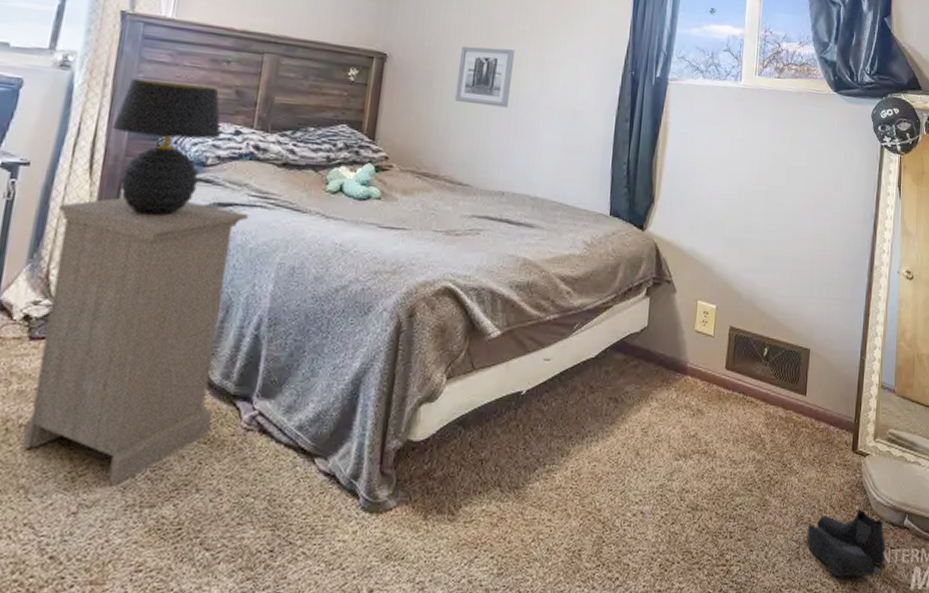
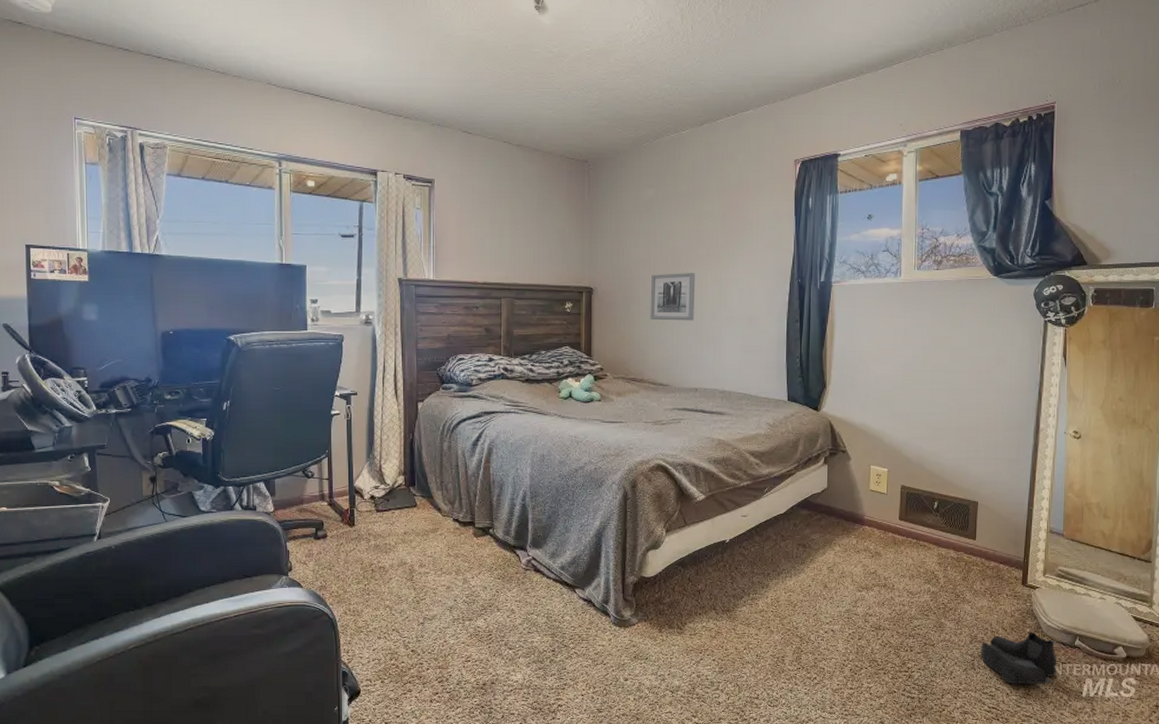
nightstand: present [21,197,248,486] -> none [380,412,506,607]
table lamp: present [112,79,222,216] -> none [405,326,480,424]

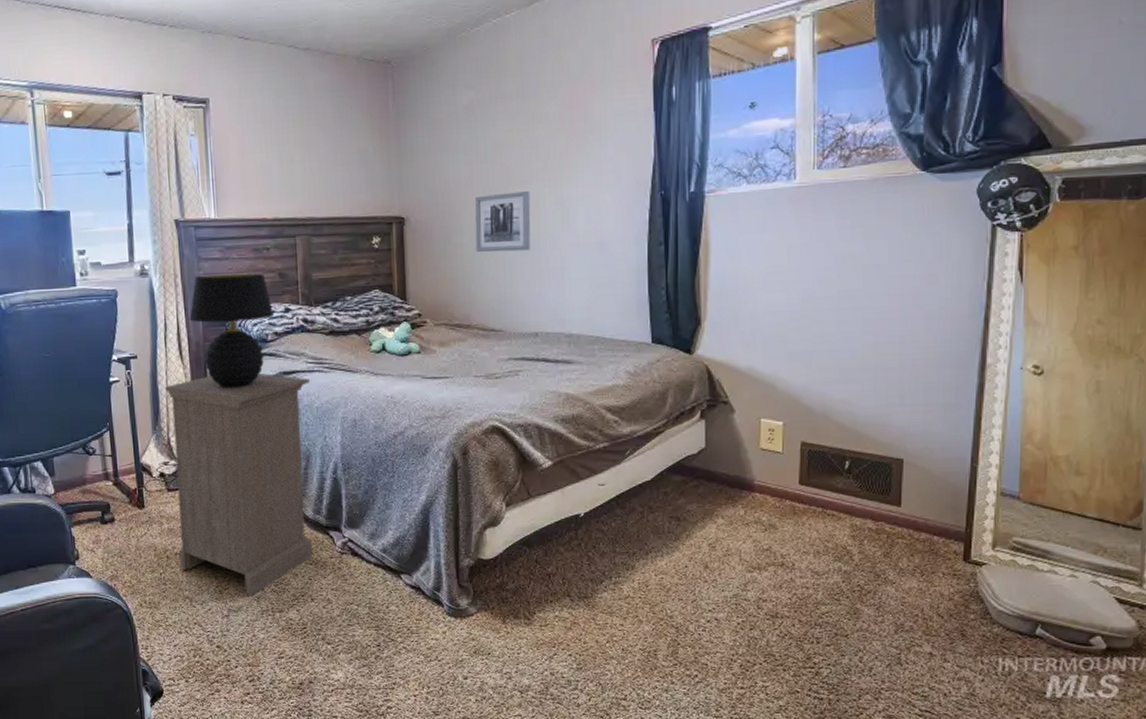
nightstand: none [380,412,506,607] -> present [165,373,313,597]
table lamp: none [405,326,480,424] -> present [189,273,275,389]
boots: present [981,629,1058,685] -> none [909,615,1013,683]

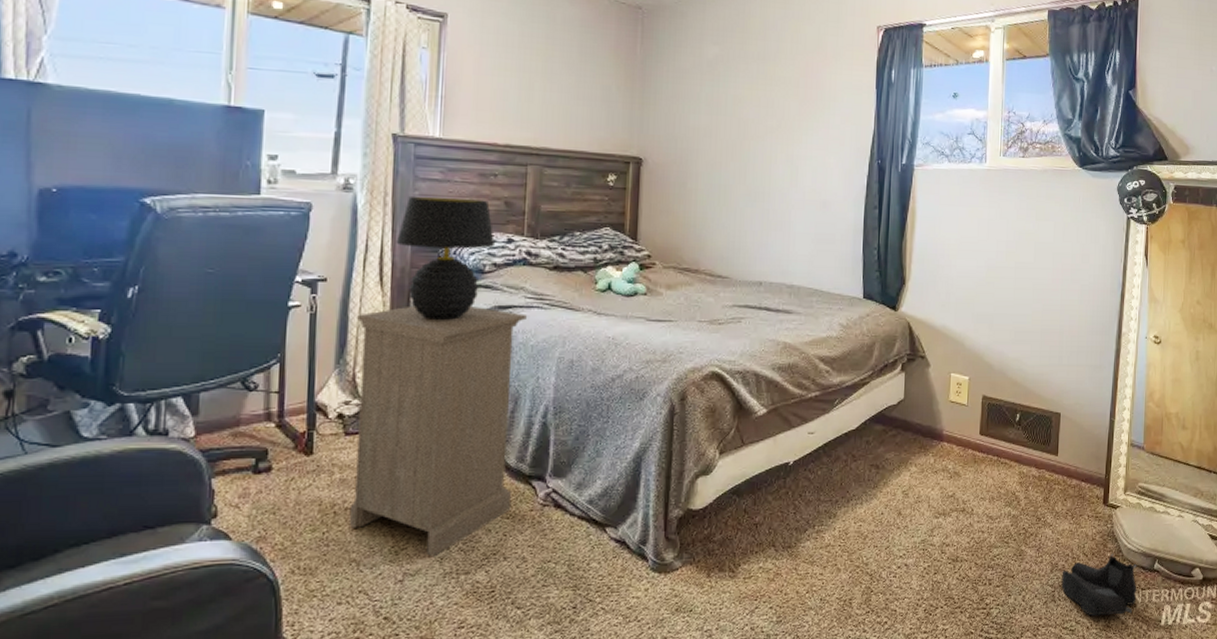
wall art: present [475,191,531,253] -> none [709,146,764,203]
boots: none [909,615,1013,683] -> present [1061,553,1138,617]

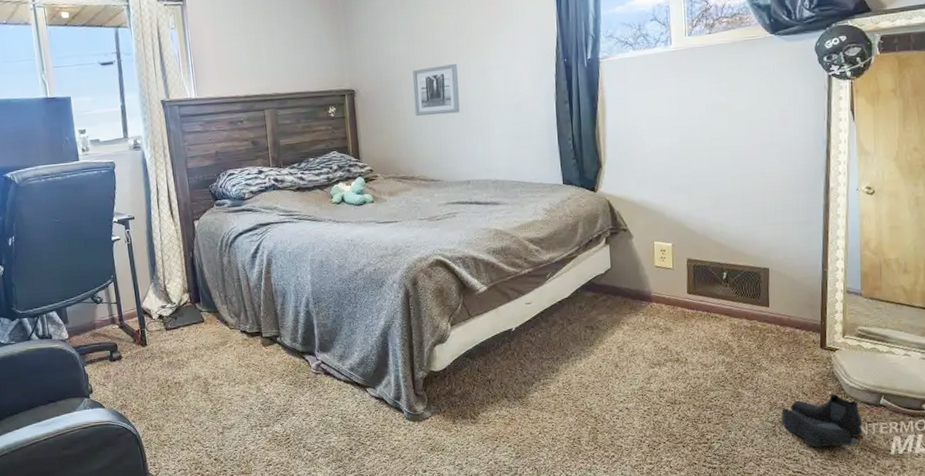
nightstand: present [349,305,527,557] -> none [160,226,293,415]
table lamp: present [396,196,496,321] -> none [177,142,250,241]
wall art: none [709,146,764,203] -> present [413,64,460,116]

